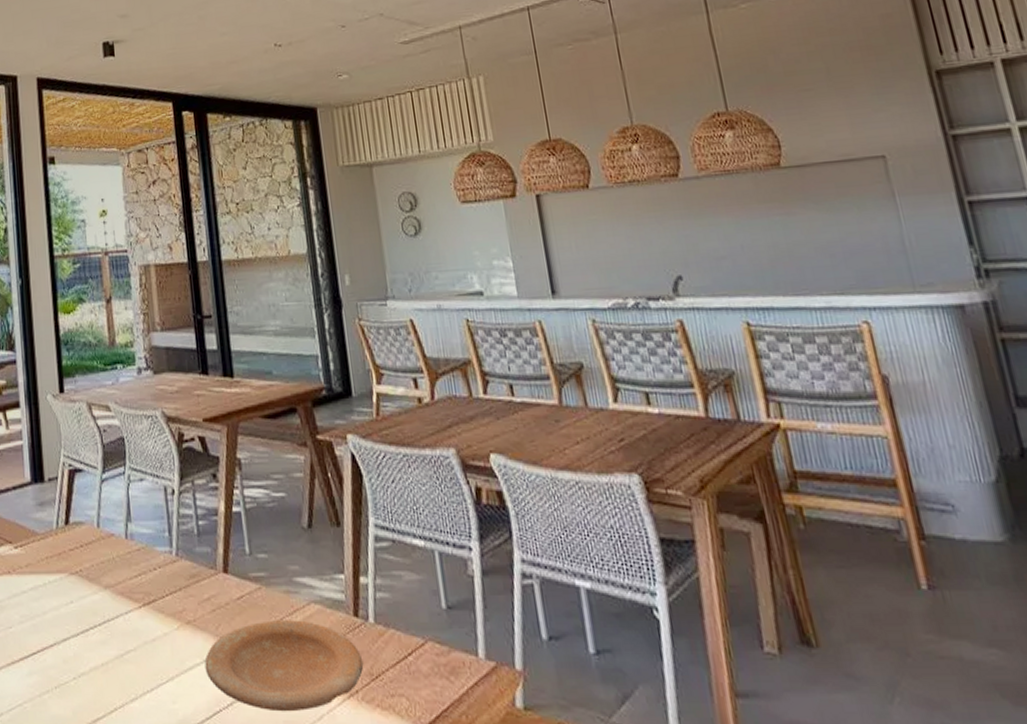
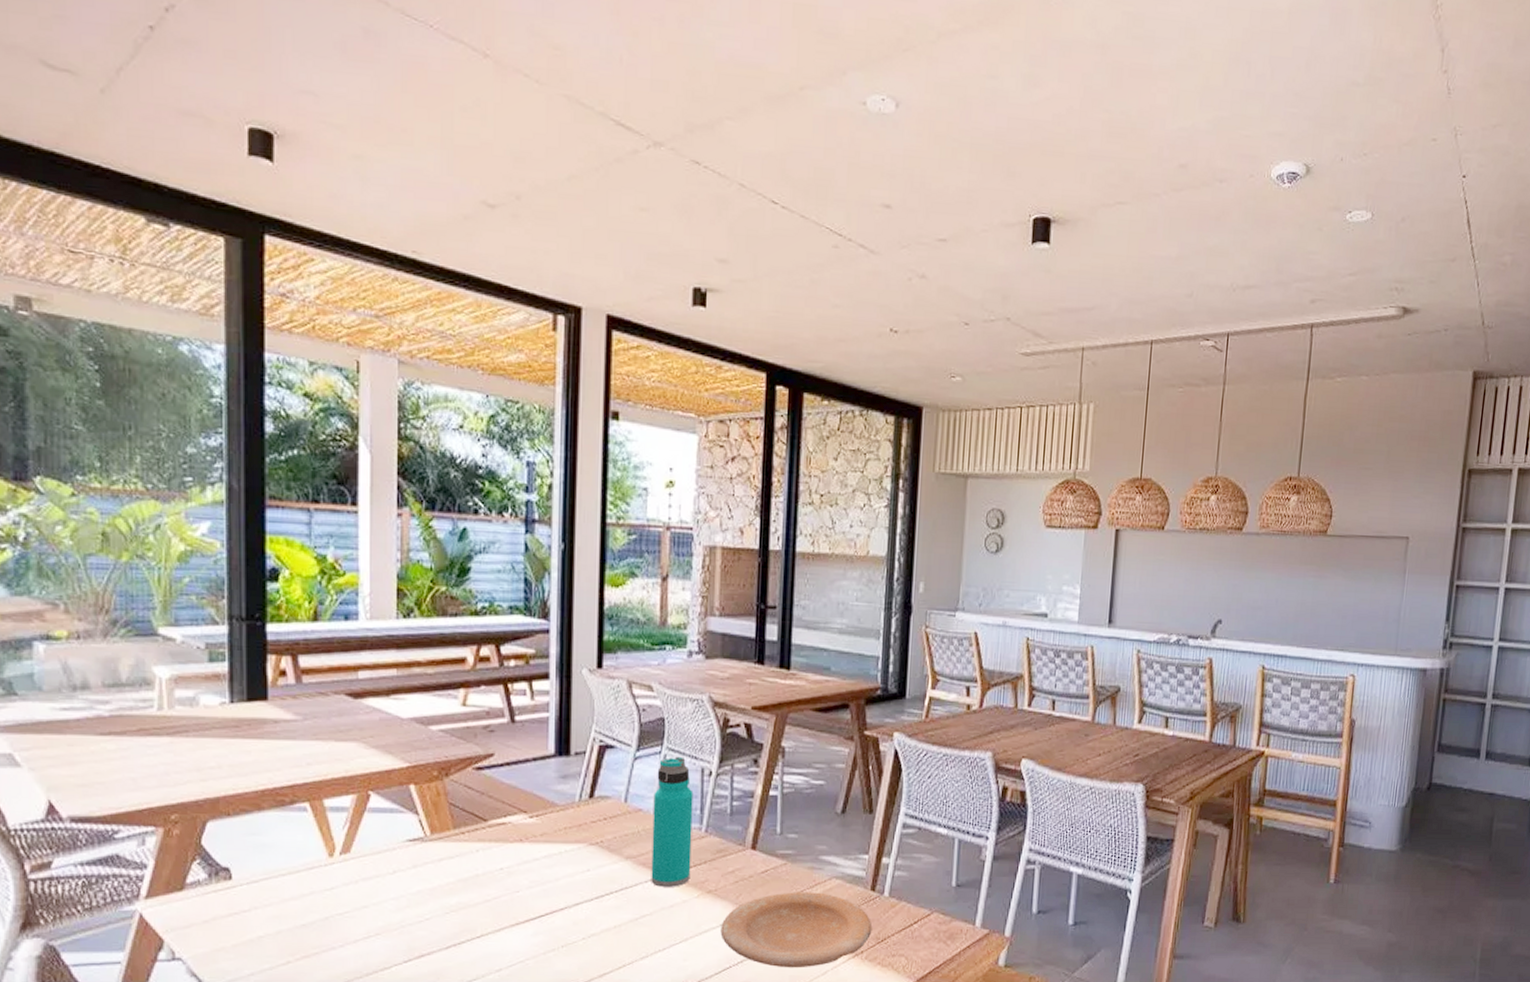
water bottle: none [123,476,168,618] -> present [651,756,694,887]

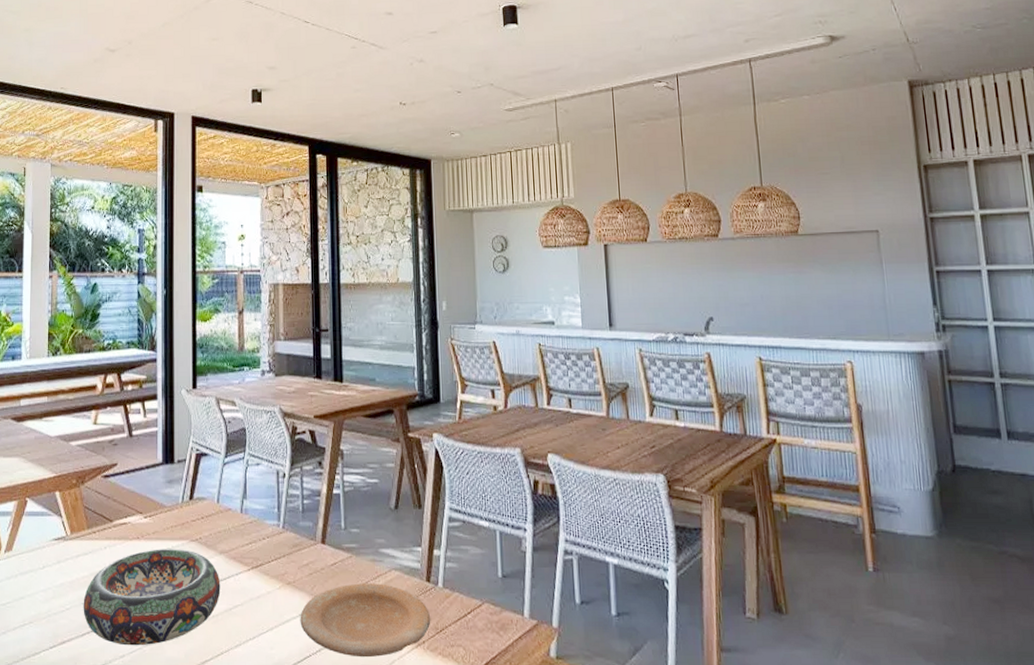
decorative bowl: none [448,853,626,959] -> present [83,549,221,646]
water bottle: present [651,756,694,887] -> none [240,461,273,579]

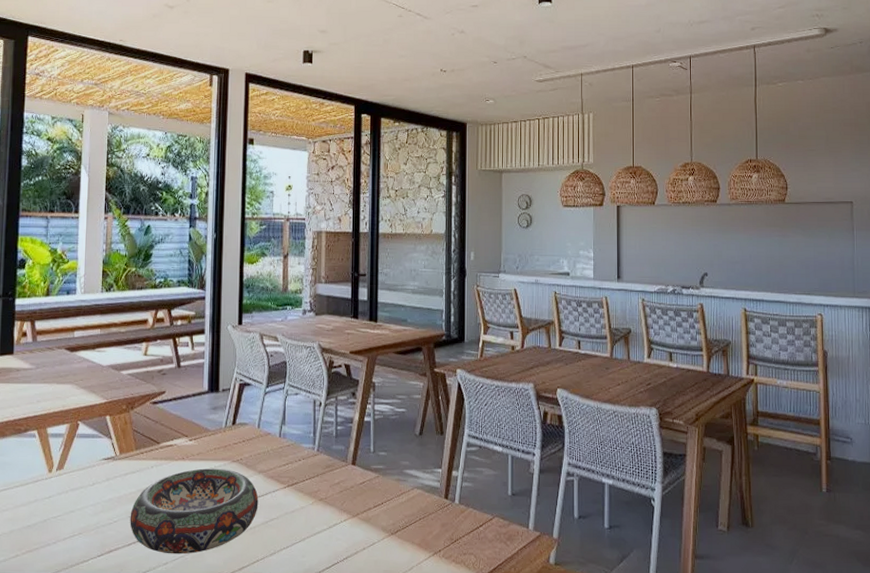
plate: present [300,583,431,658] -> none [330,500,447,564]

